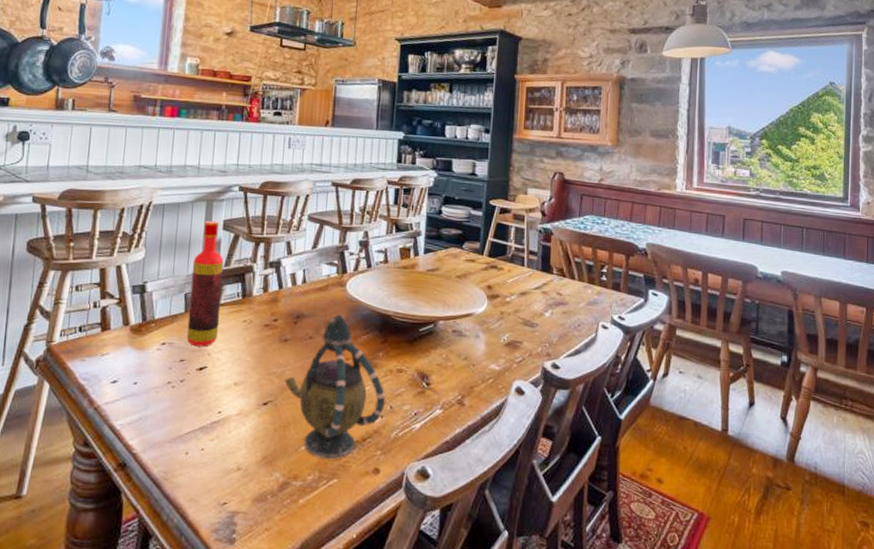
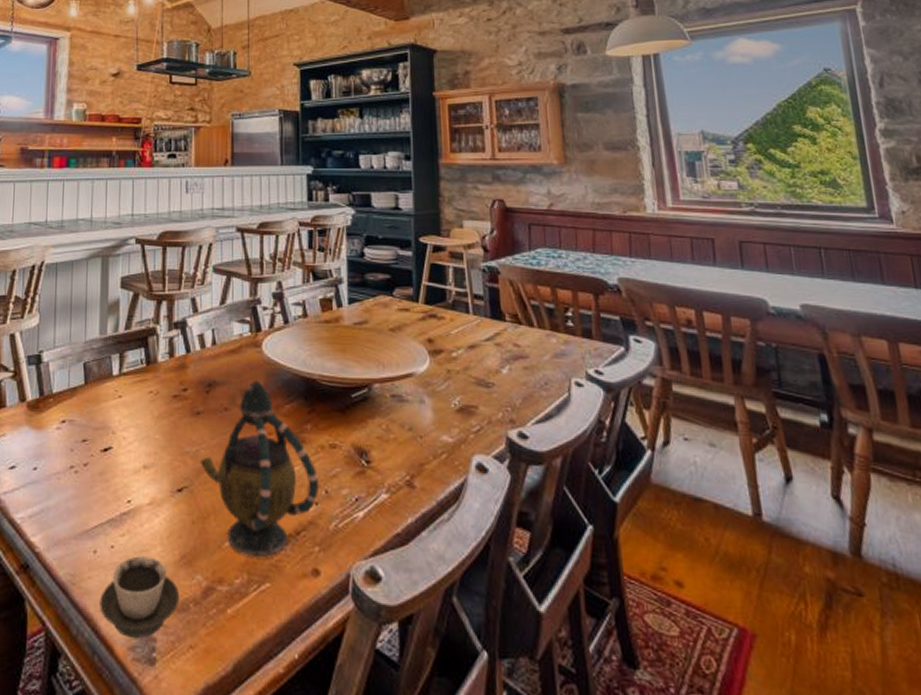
bottle: present [186,220,224,347] -> none [88,279,124,424]
cup: none [188,457,260,523] -> present [100,556,180,638]

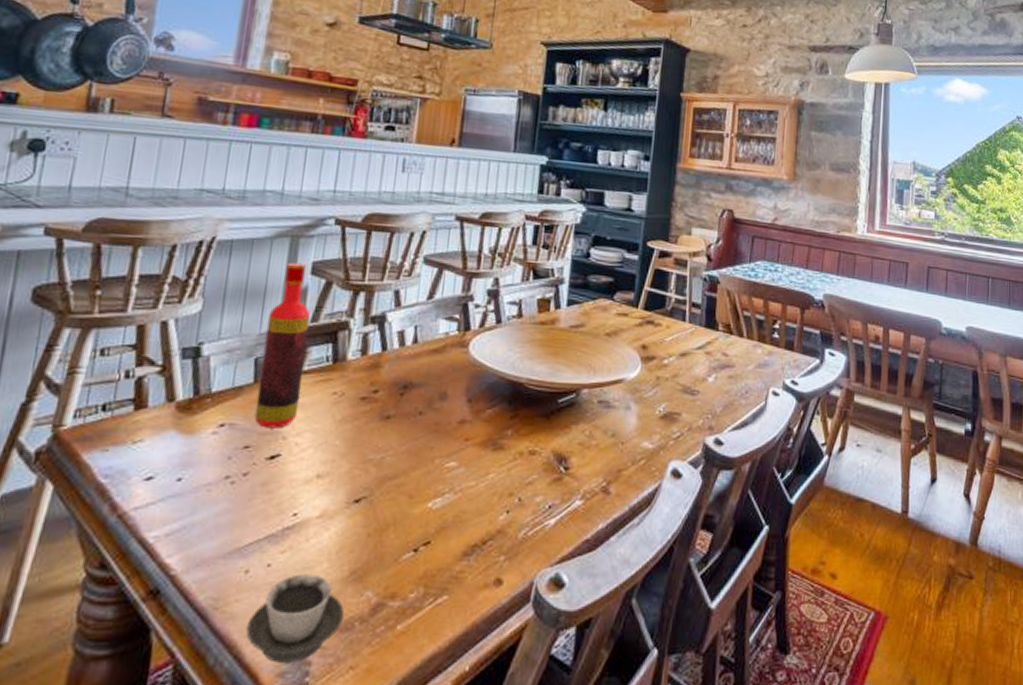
bottle: none [88,279,124,424] -> present [254,262,311,429]
teapot: present [200,380,320,558] -> none [384,382,514,570]

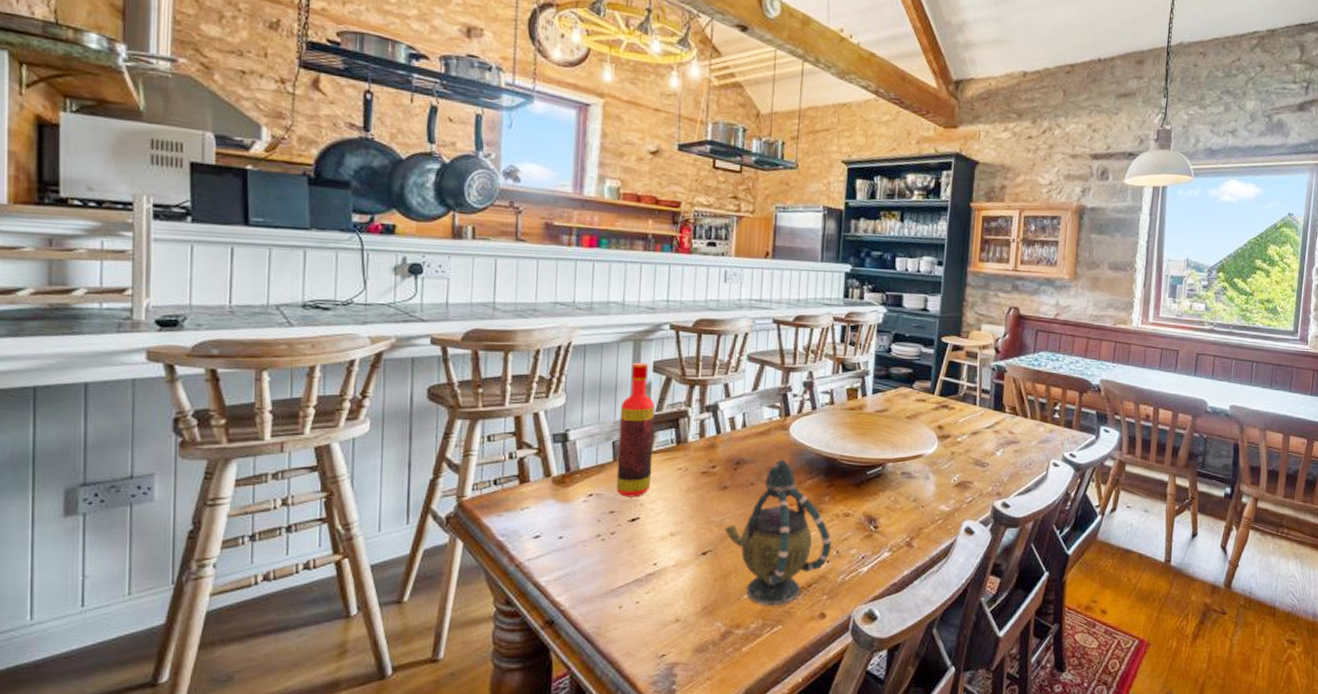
cup: present [246,574,345,663] -> none [624,609,700,675]
teapot: none [384,382,514,570] -> present [724,459,832,607]

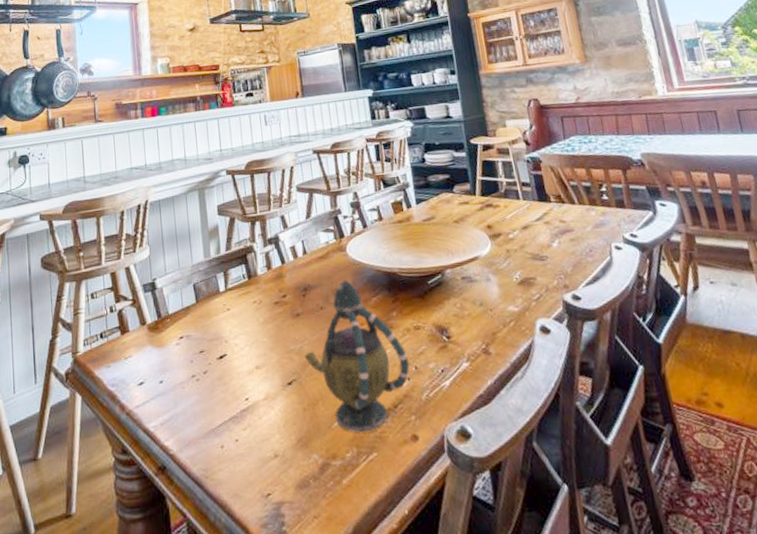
bottle: present [616,362,656,497] -> none [195,208,232,336]

